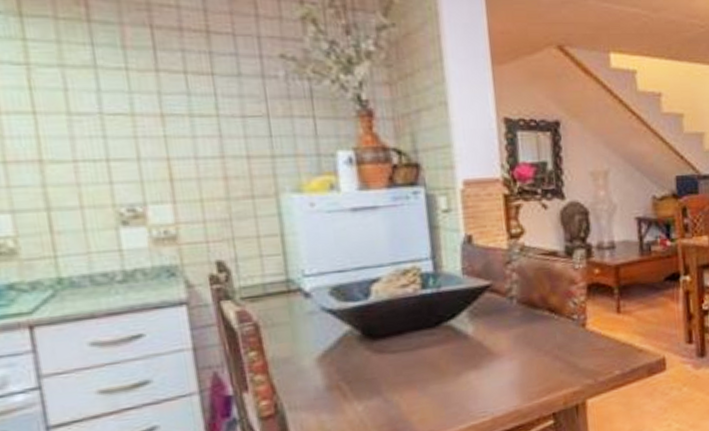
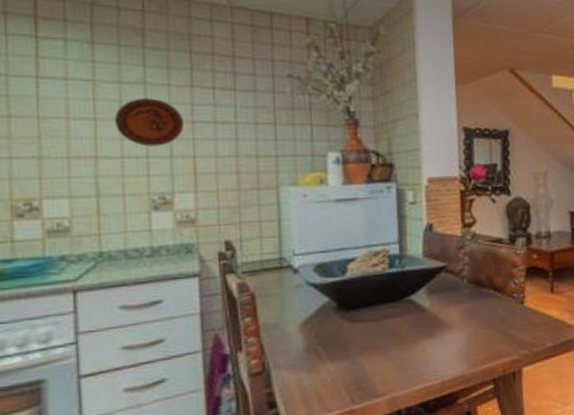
decorative plate: none [59,84,152,147] -> present [115,97,185,147]

